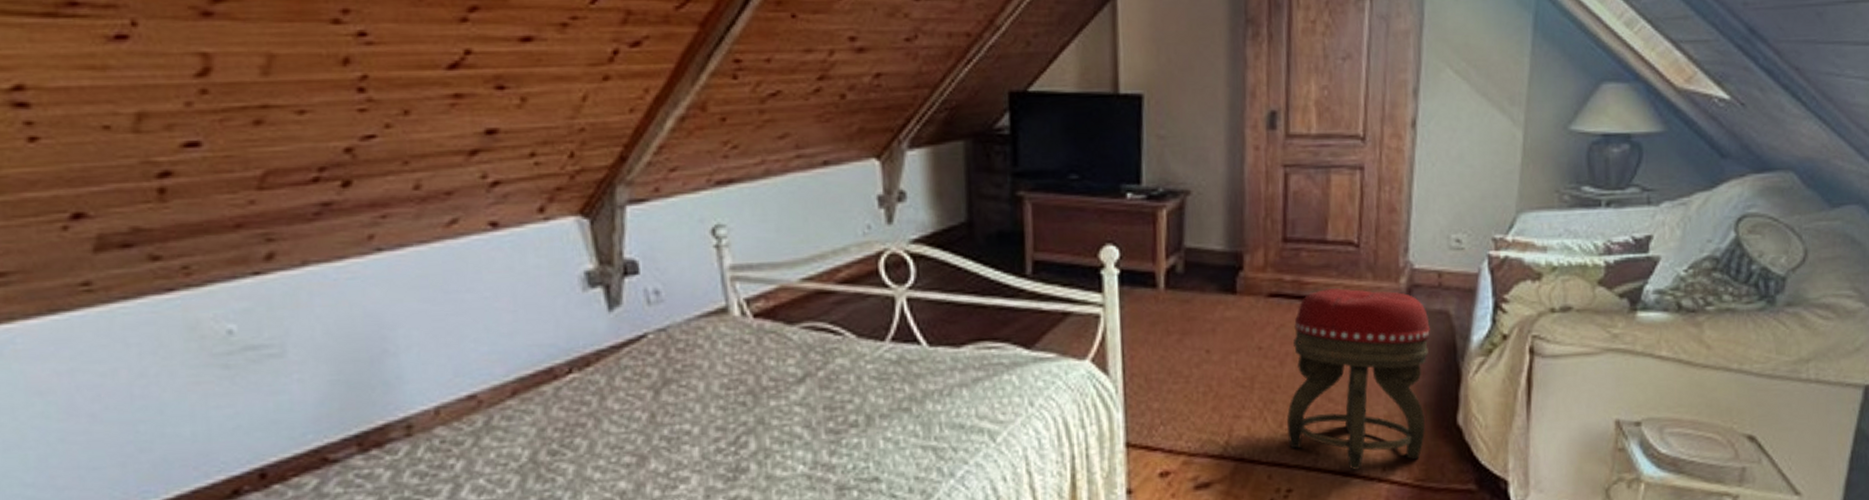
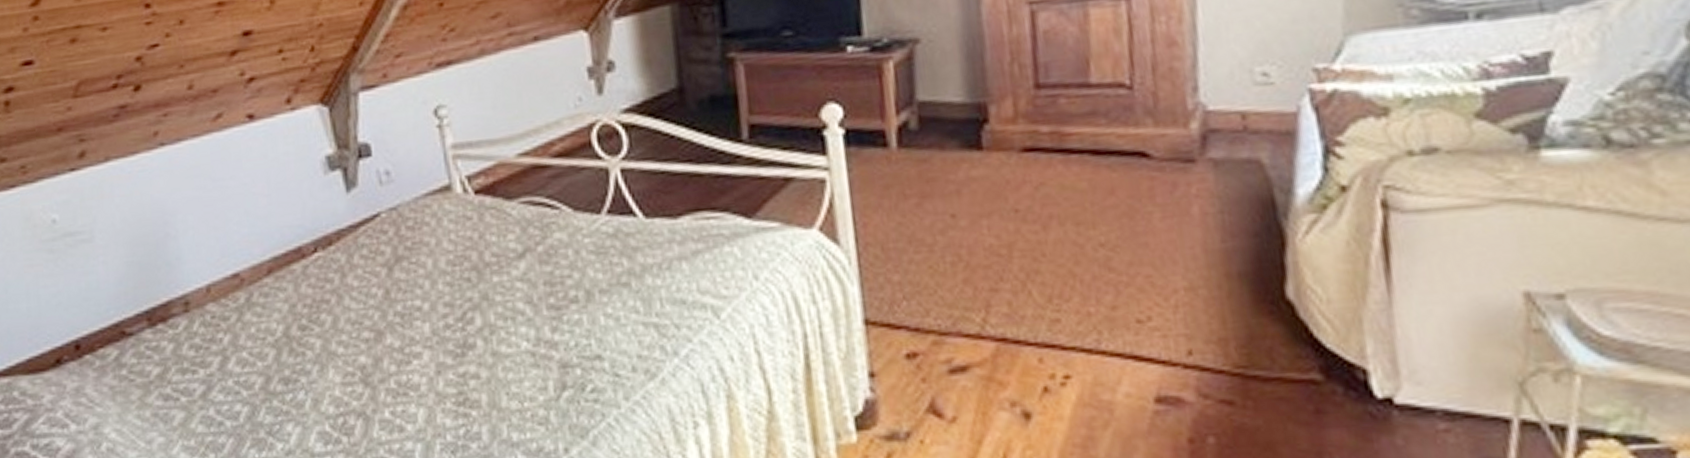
footstool: present [1286,288,1430,470] -> none [1056,138,1243,354]

